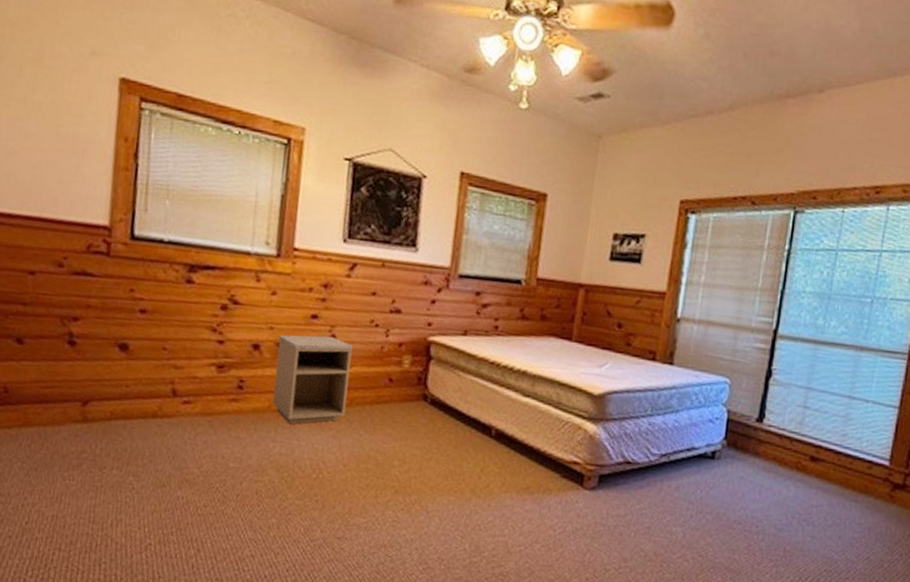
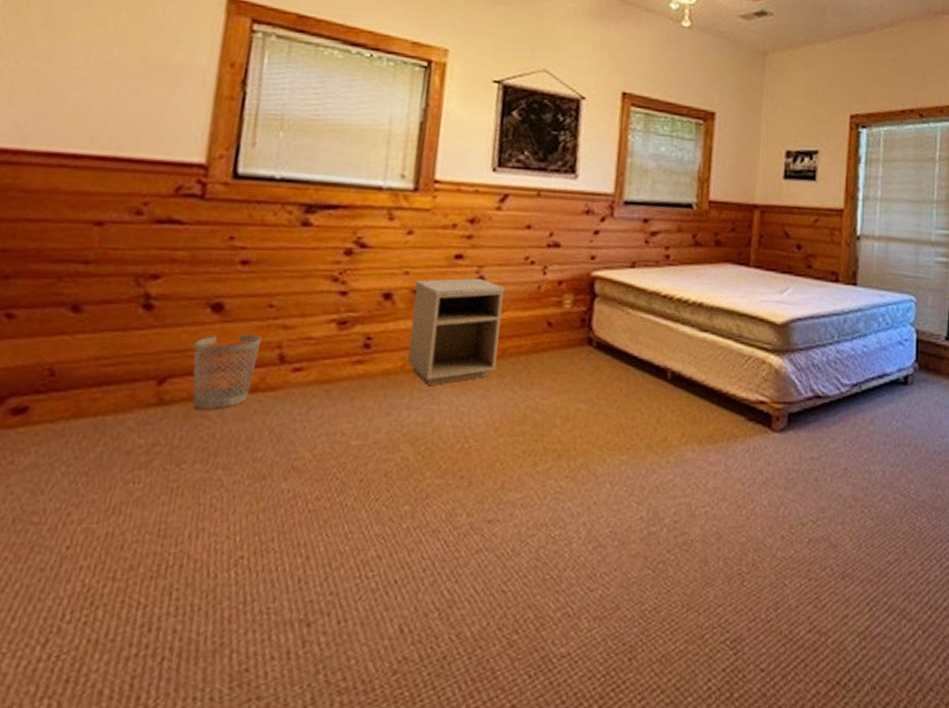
wastebasket: none [107,369,158,429] -> present [192,333,261,409]

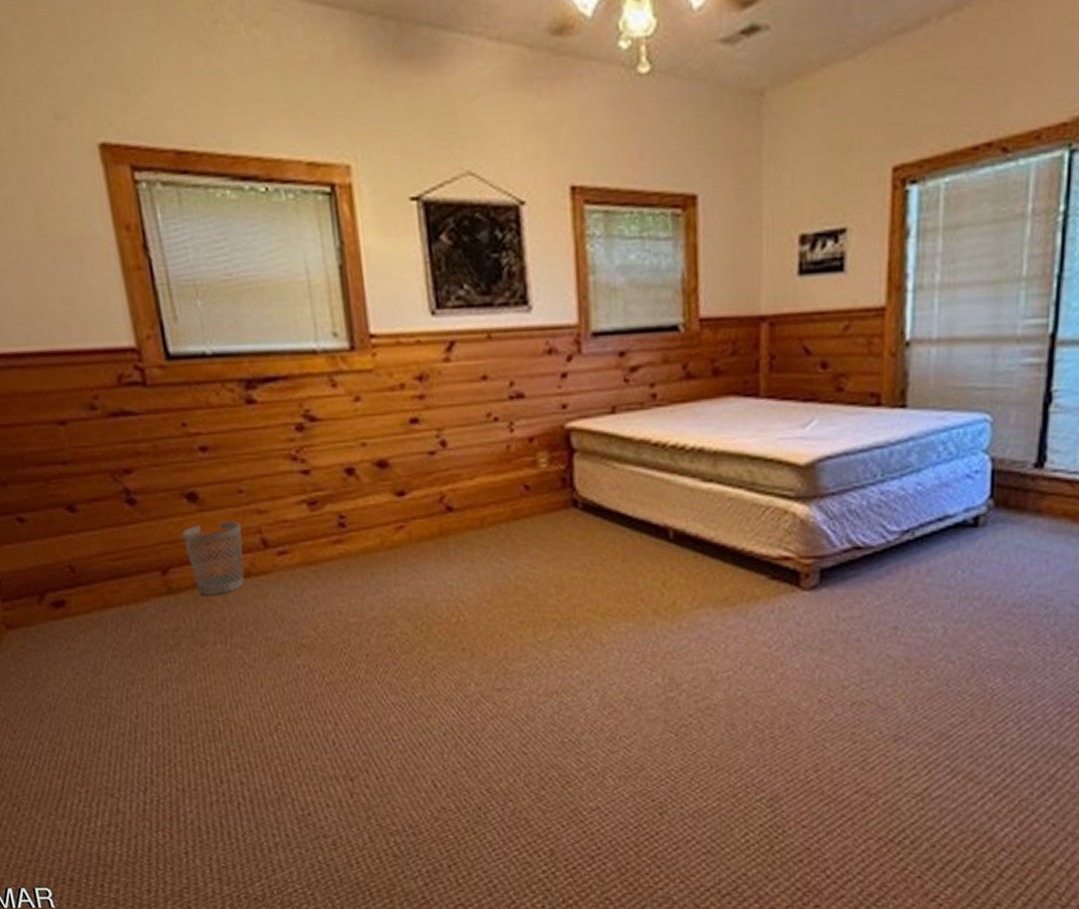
nightstand: present [407,278,506,386] -> none [374,442,477,562]

